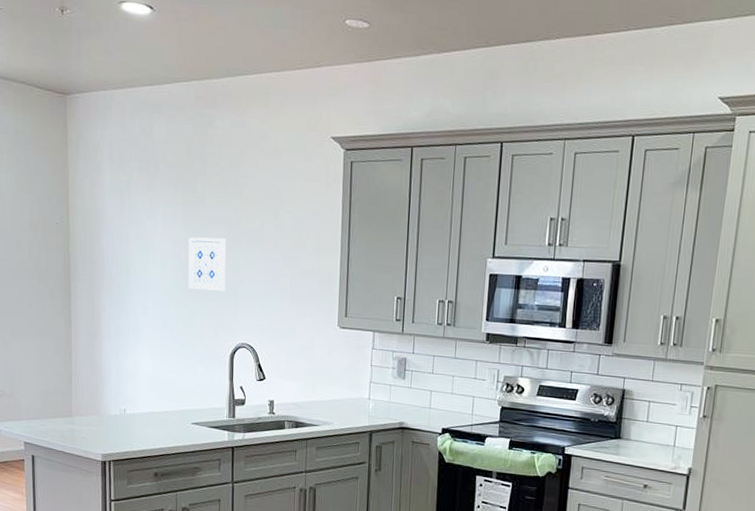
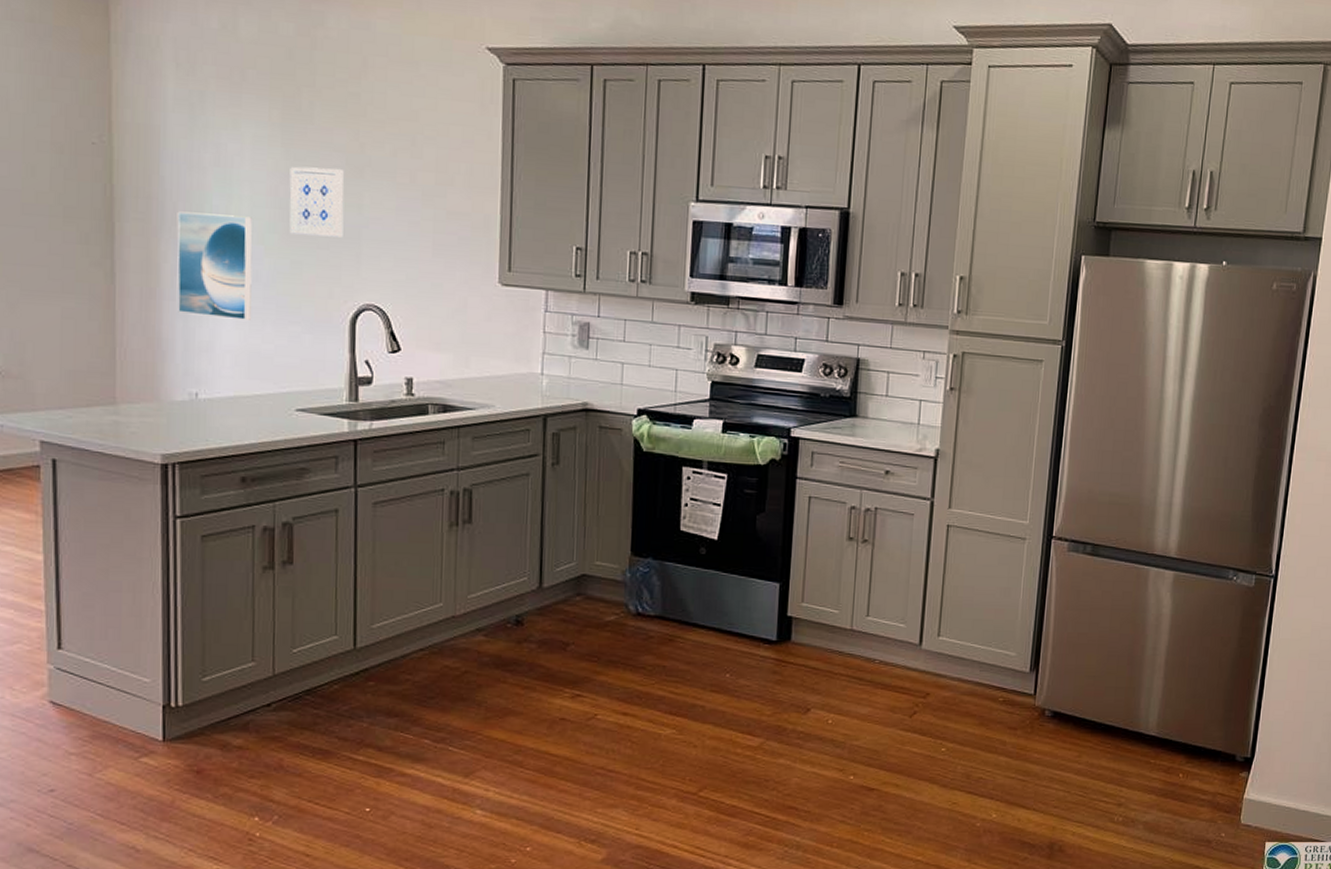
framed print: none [112,273,163,355] -> present [177,211,253,320]

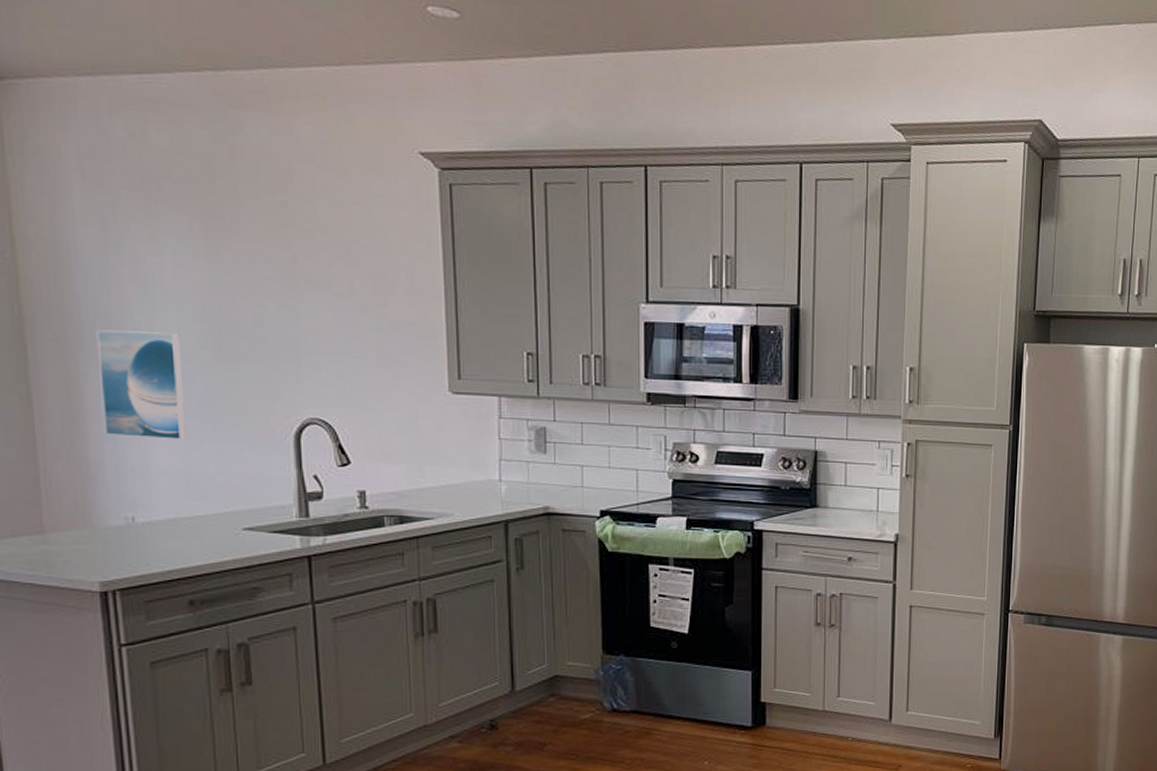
wall art: present [289,166,344,238] -> none [217,279,280,351]

